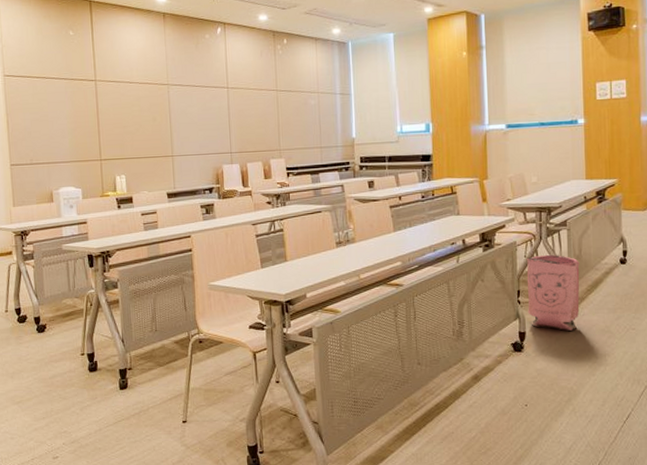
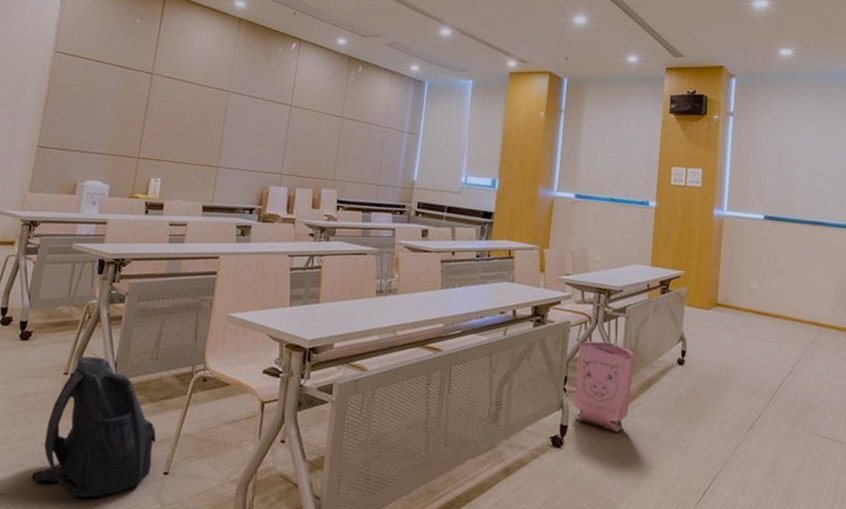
backpack: none [75,336,171,451] -> present [31,356,157,498]

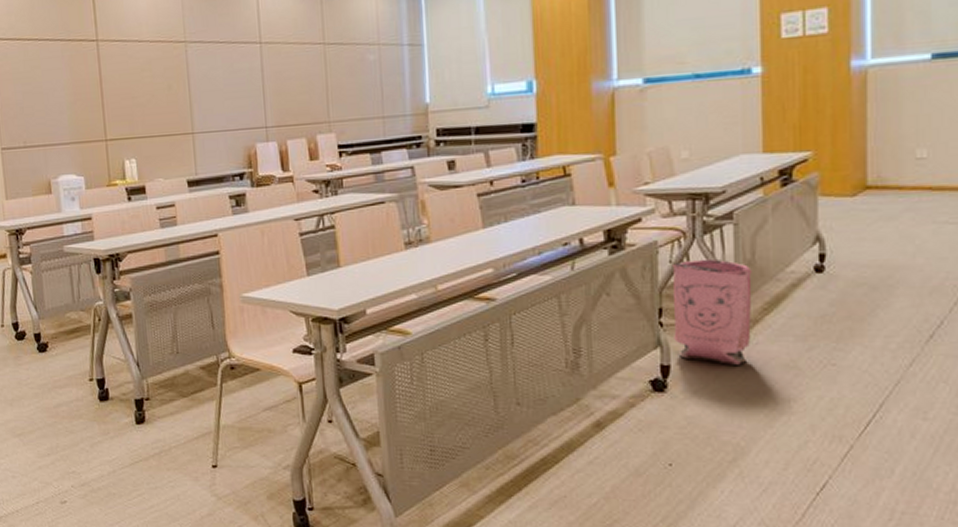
backpack: present [31,356,157,498] -> none [85,359,198,499]

